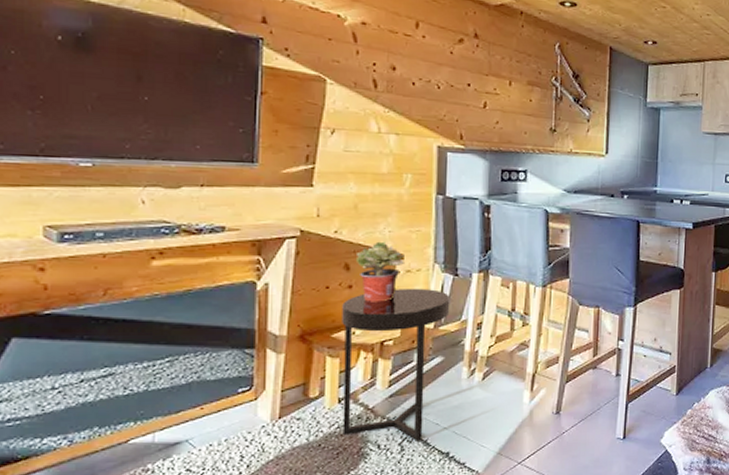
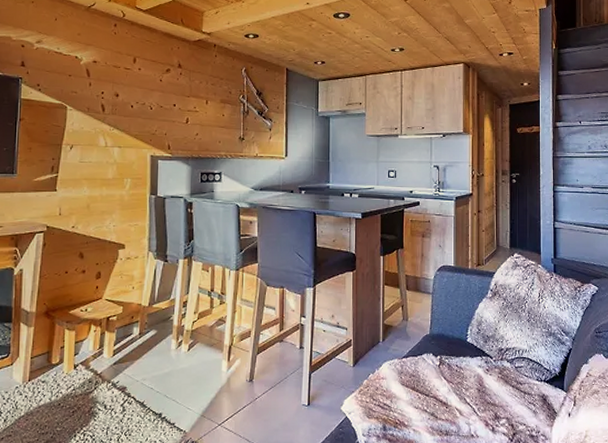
side table: present [342,288,451,441] -> none [77,272,162,403]
potted plant: present [355,241,404,302] -> none [88,234,125,284]

